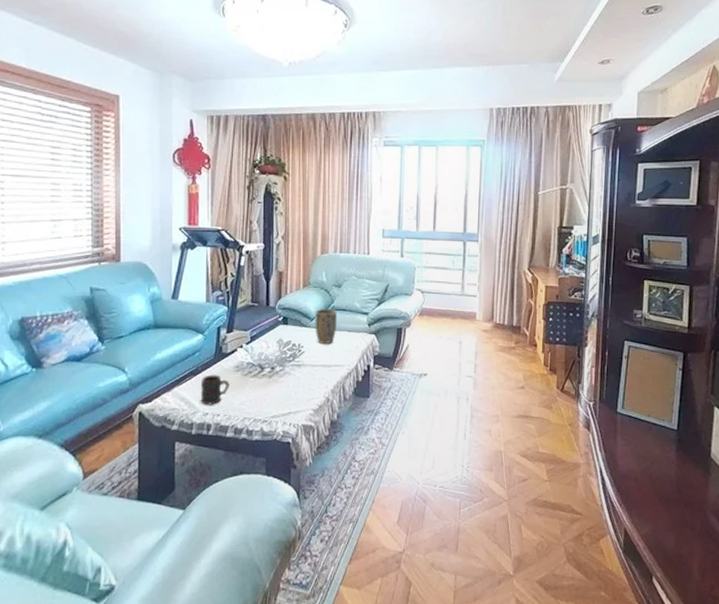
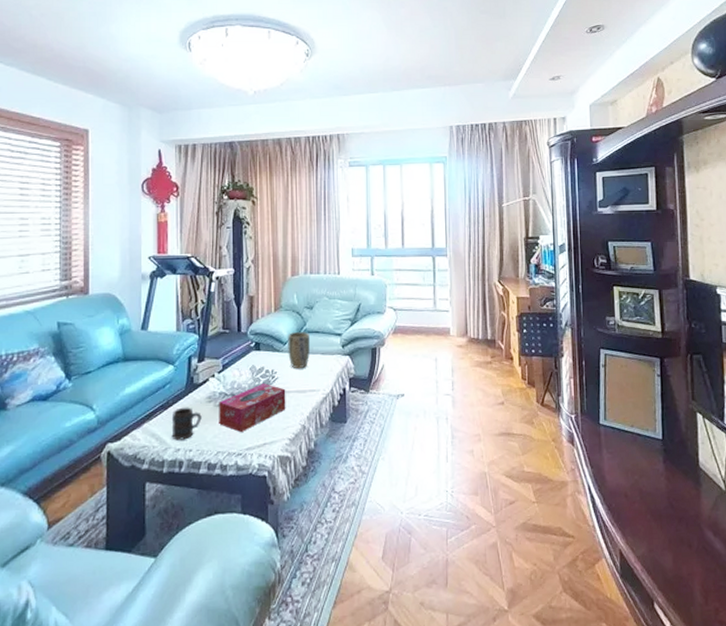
tissue box: none [246,357,312,400] -> present [219,384,286,432]

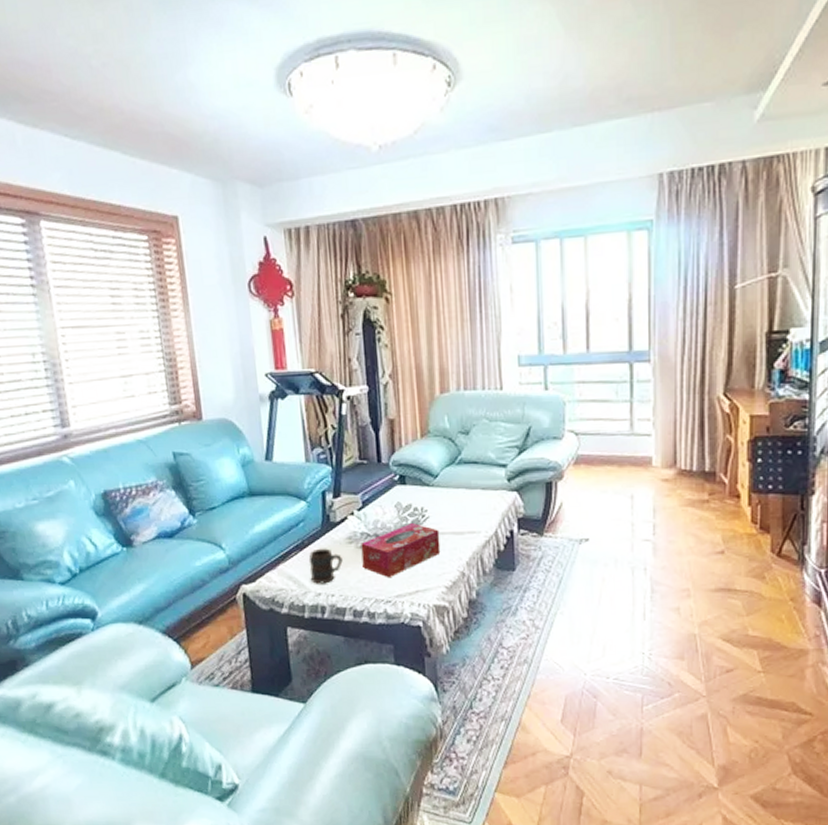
plant pot: present [288,332,311,368] -> none [439,462,468,506]

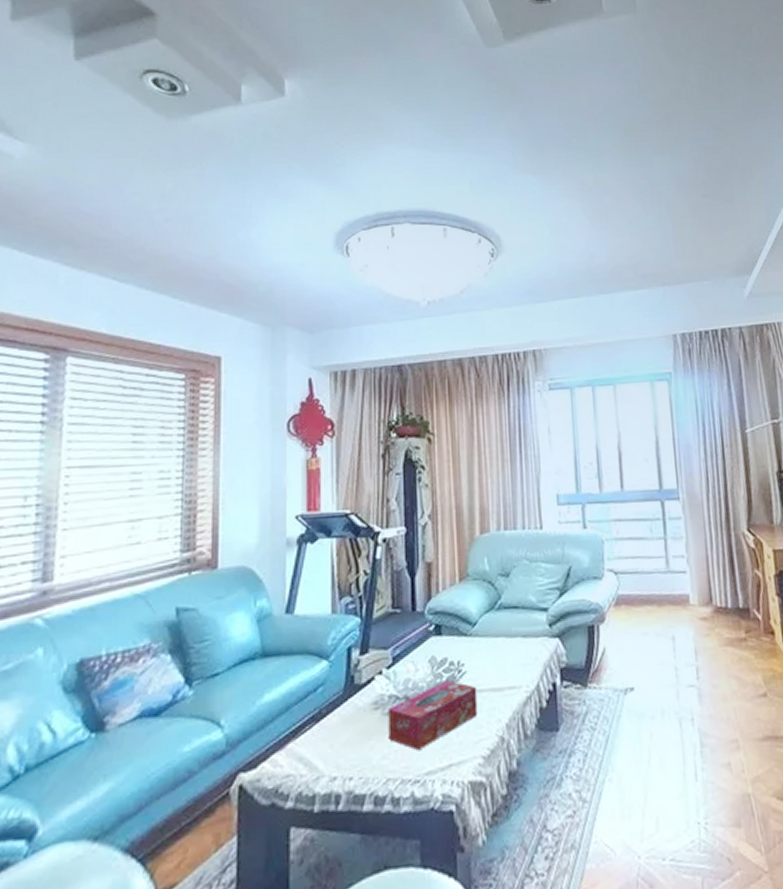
mug: present [308,548,343,584] -> none [325,717,366,765]

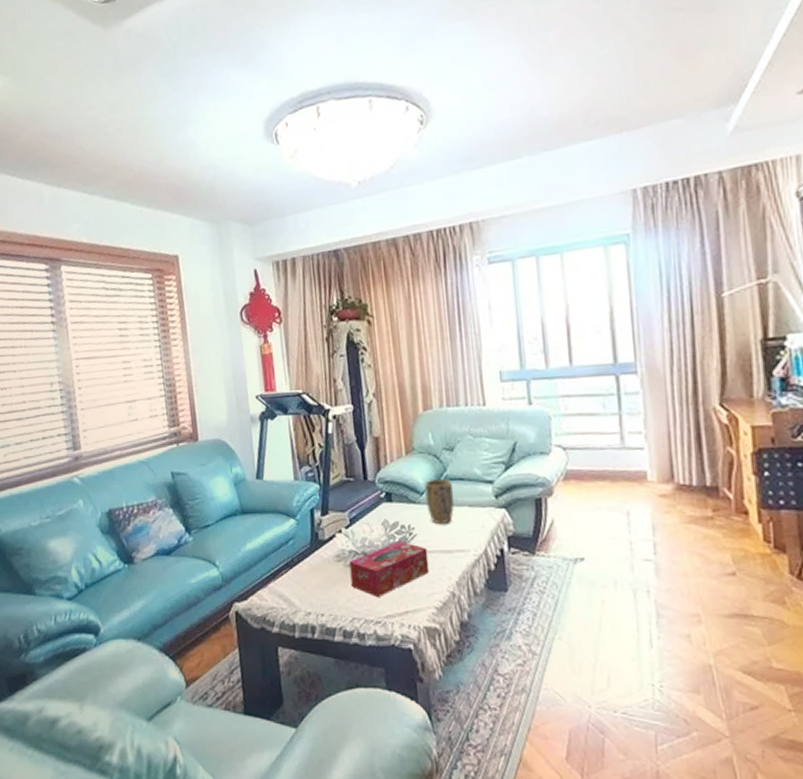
plant pot: none [477,608,508,658] -> present [424,479,454,524]

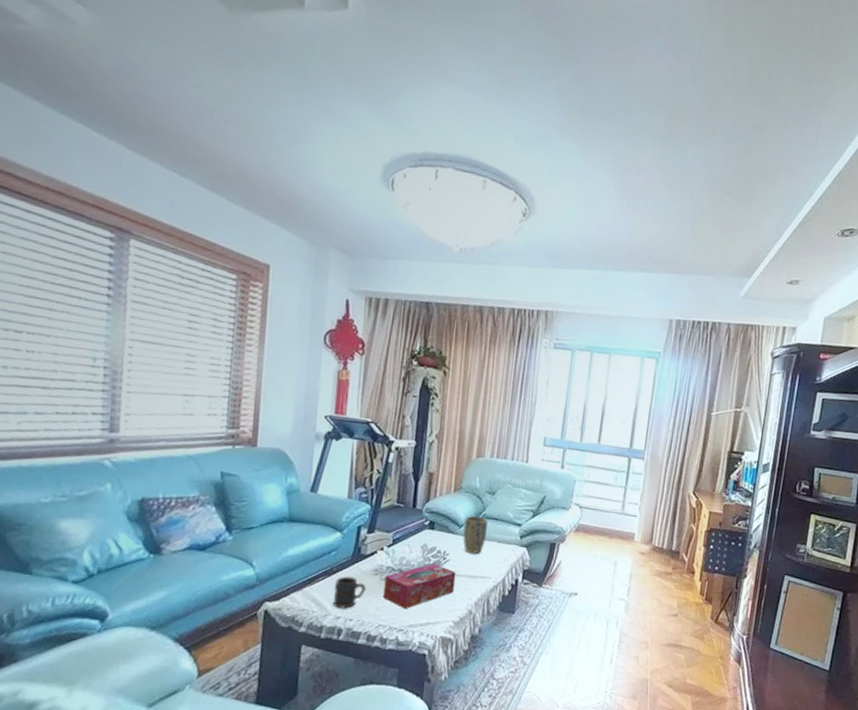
mug: none [298,566,332,603] -> present [332,576,366,609]

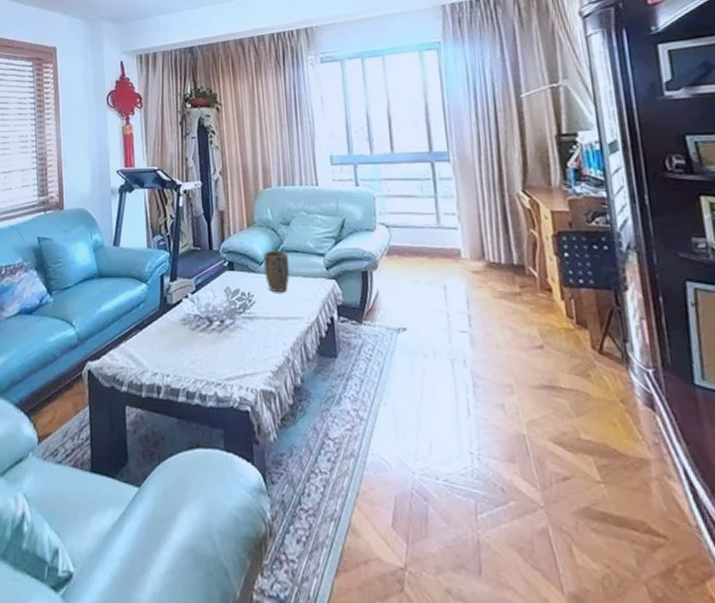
mug: present [332,576,366,609] -> none [147,329,178,364]
tissue box: present [383,564,456,609] -> none [194,308,267,359]

